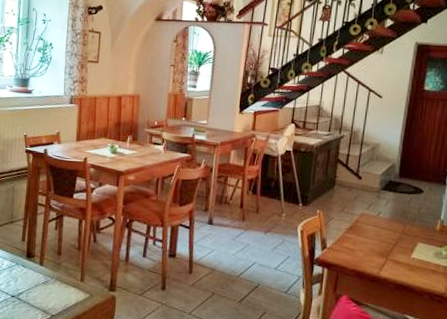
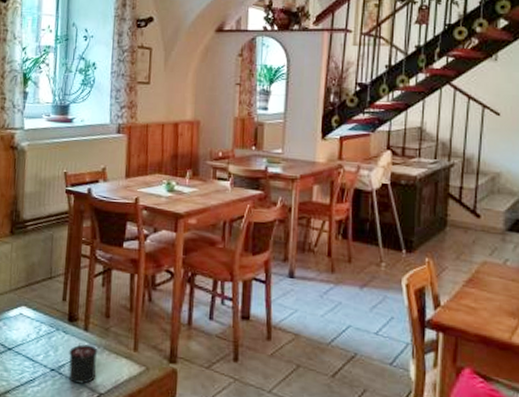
candle: none [26,275,51,308] -> present [69,343,98,384]

